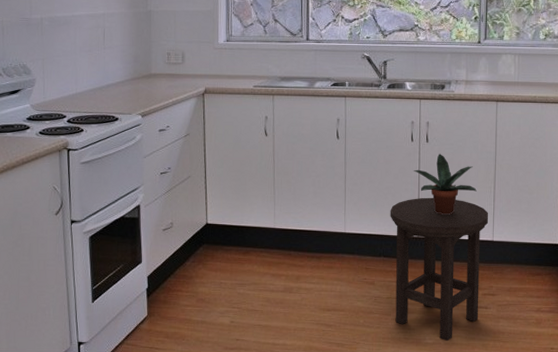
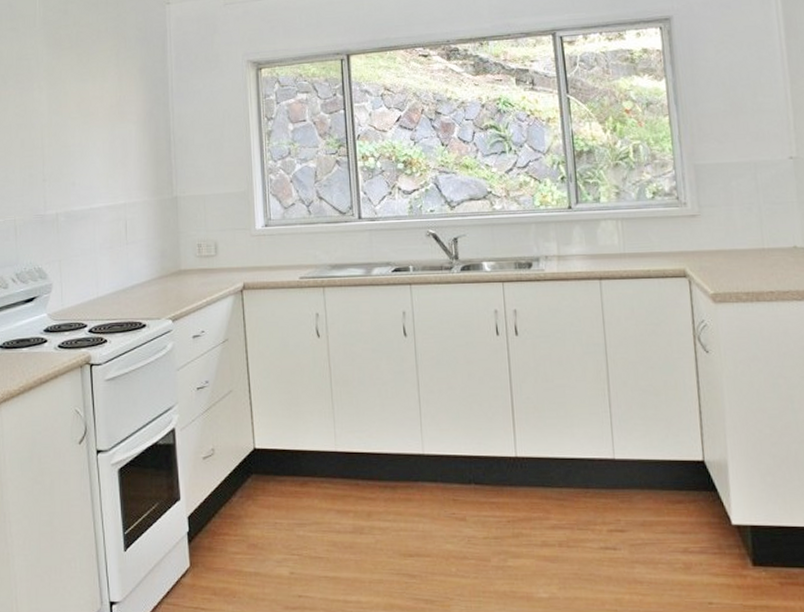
stool: present [390,197,489,341] -> none [477,405,606,594]
potted plant: present [413,154,477,215] -> none [502,349,586,427]

